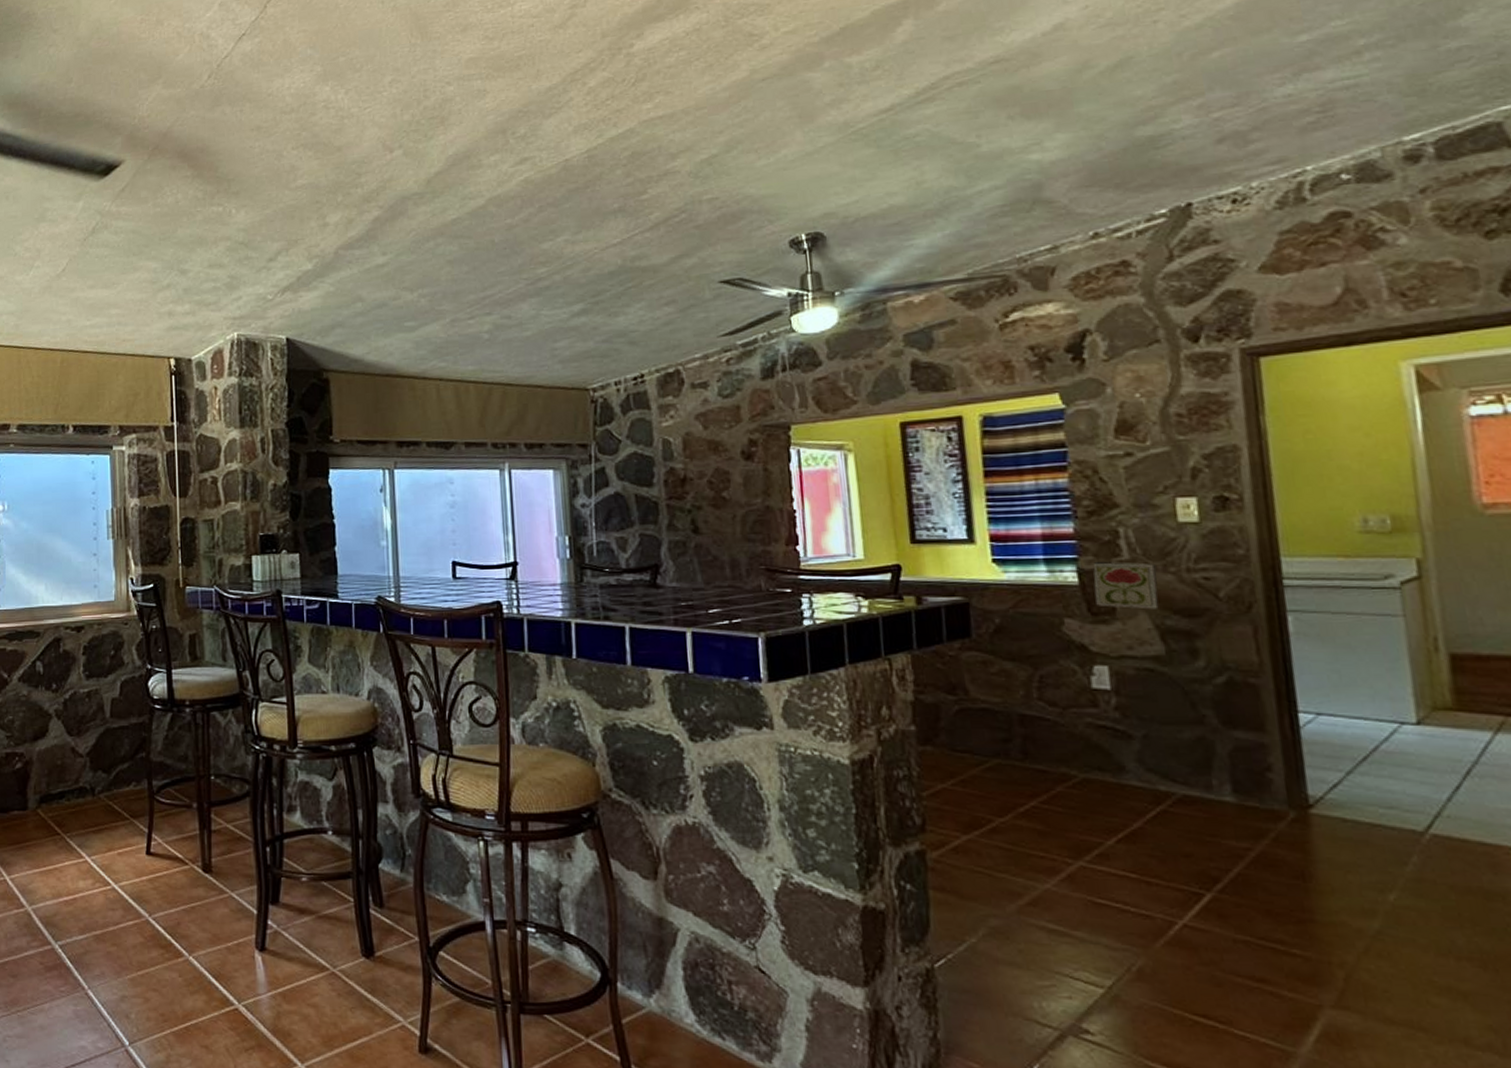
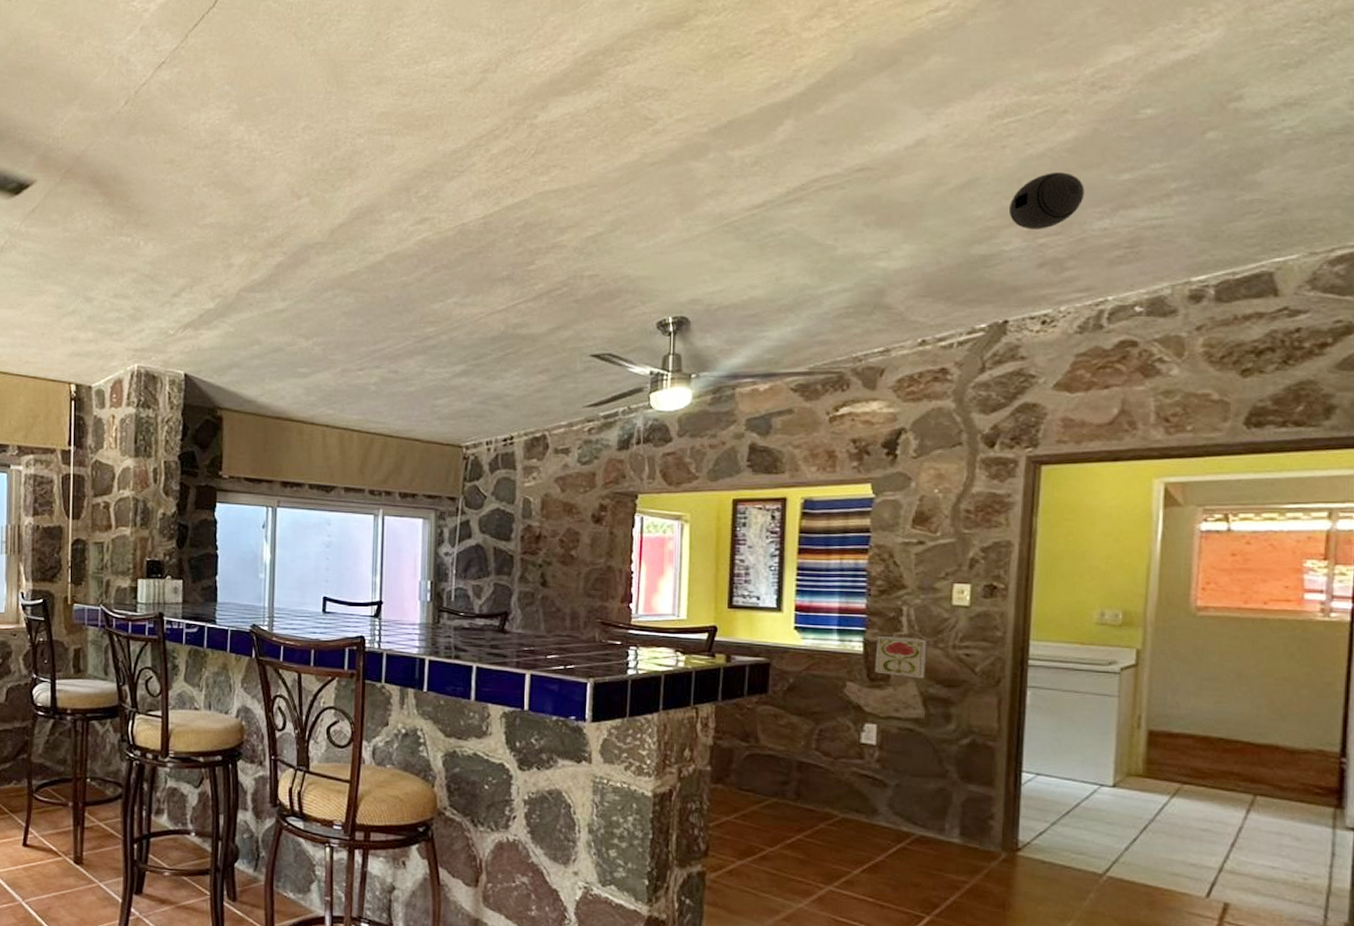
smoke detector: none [1171,41,1259,105] -> present [1008,172,1085,229]

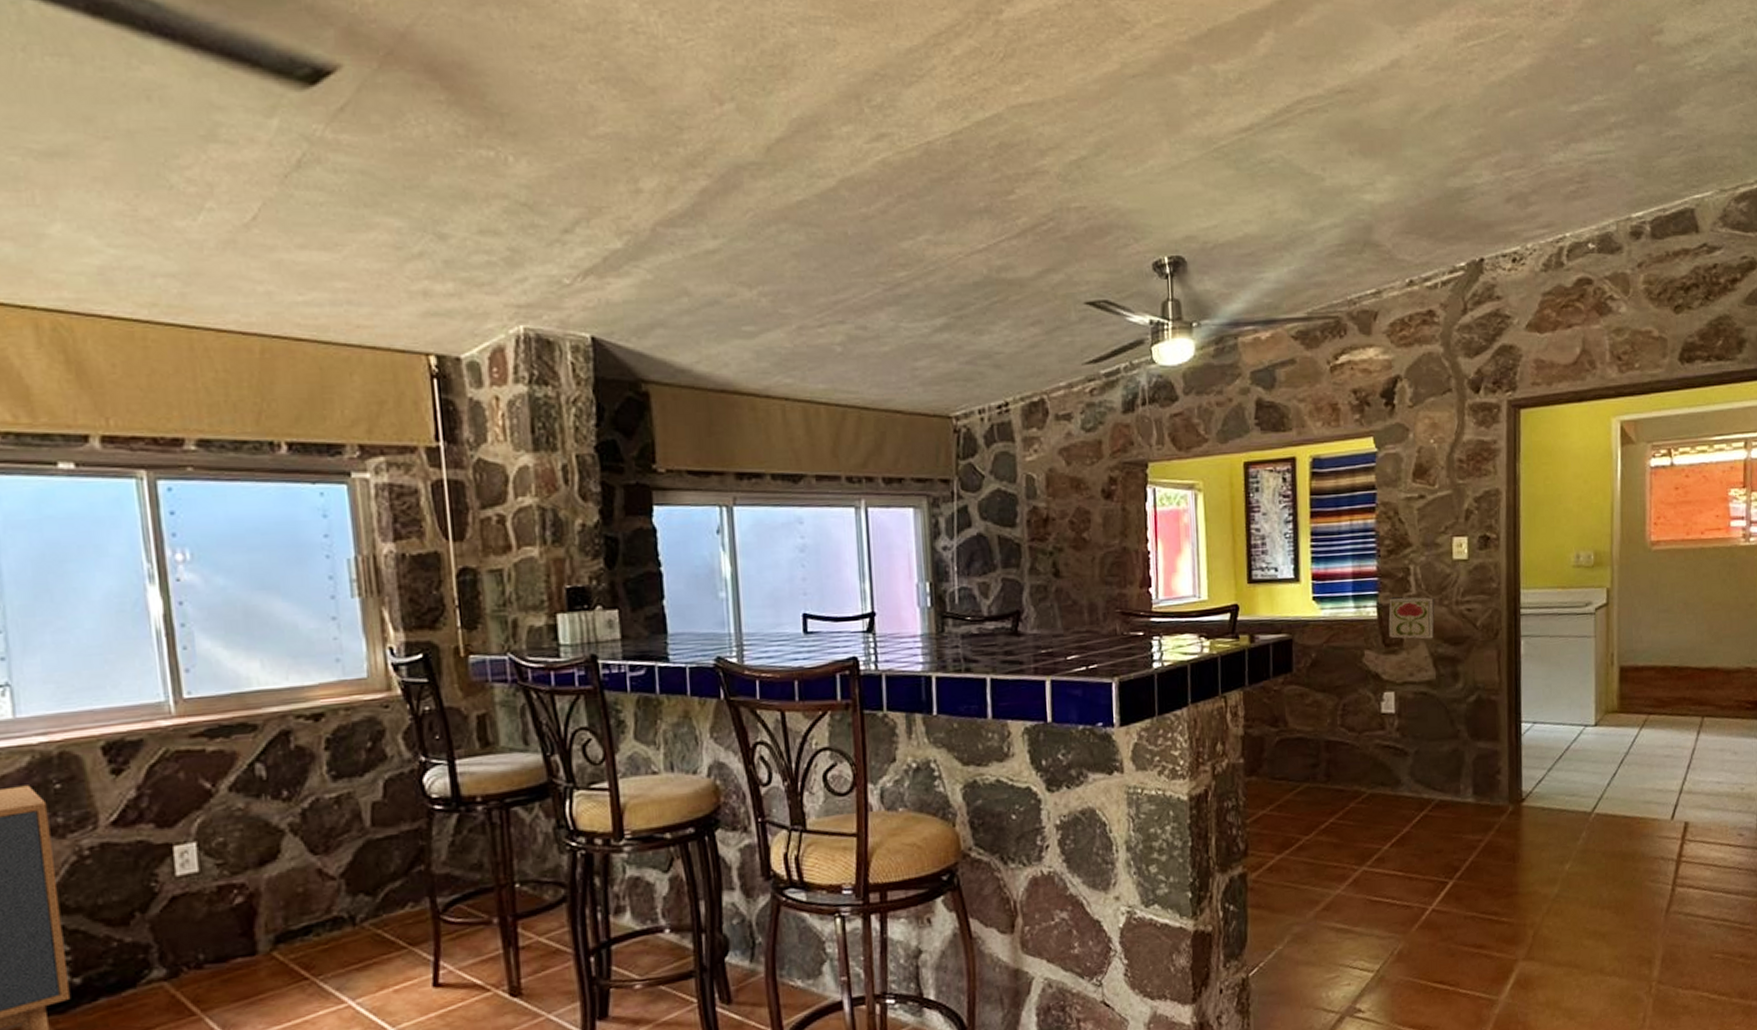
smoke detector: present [1008,172,1085,229] -> none [1477,102,1541,162]

